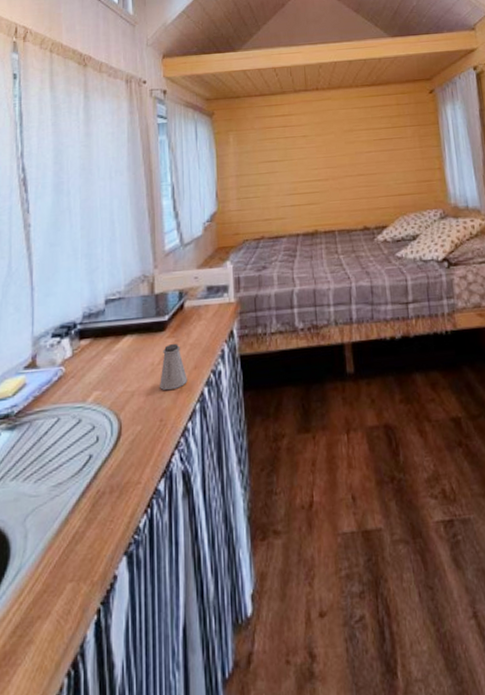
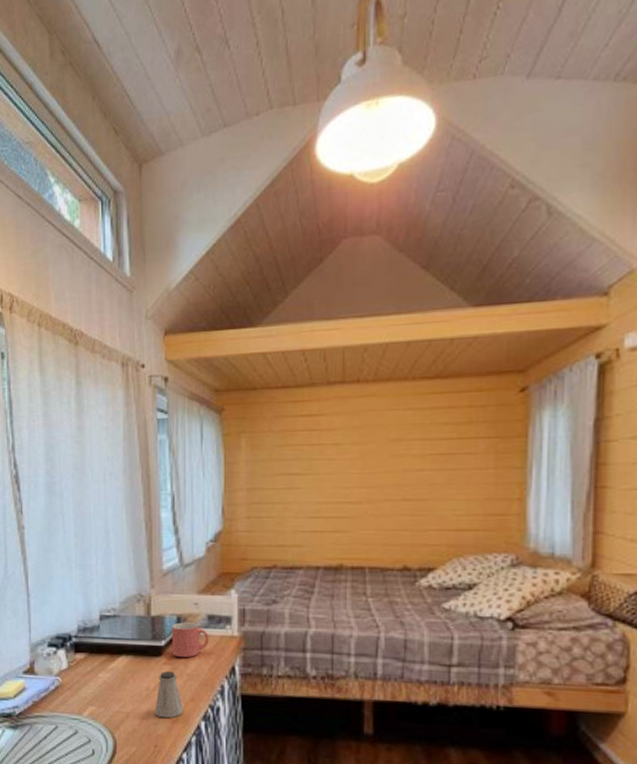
mug: none [175,295,209,330] -> present [172,622,209,658]

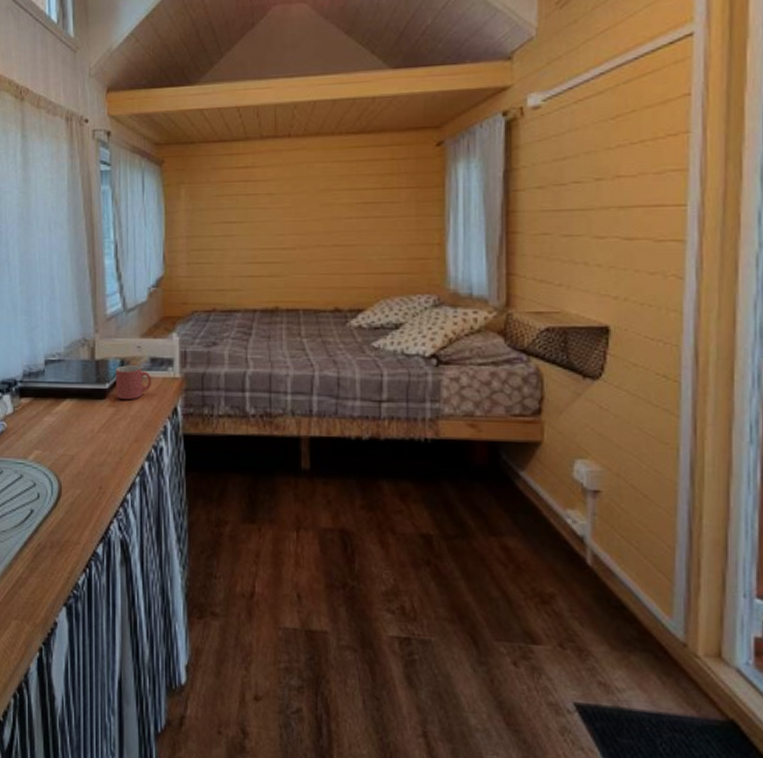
saltshaker: present [155,670,183,719] -> none [99,413,128,460]

